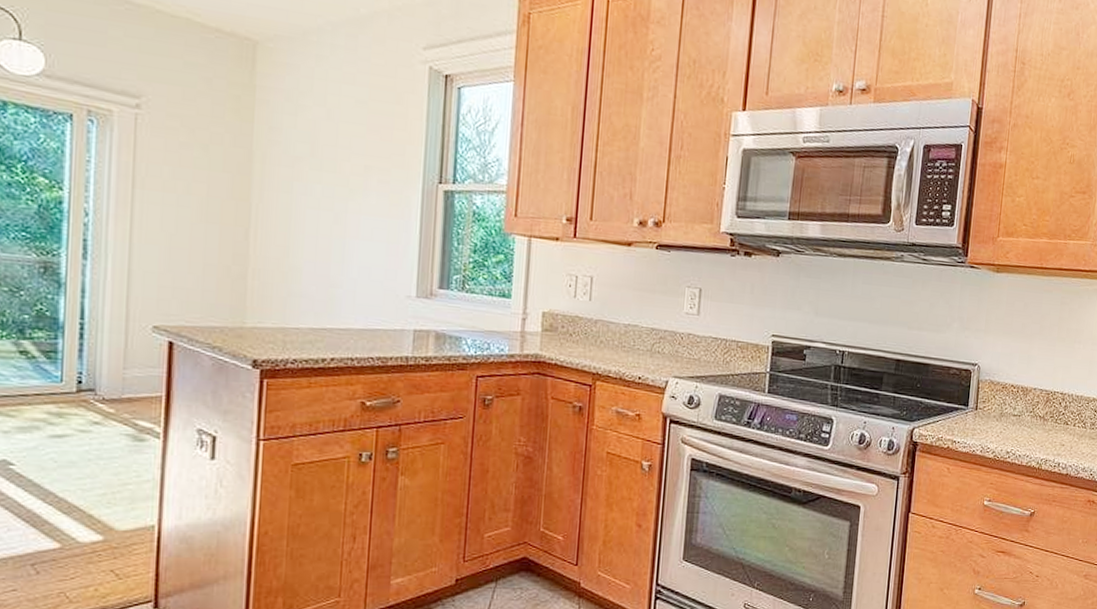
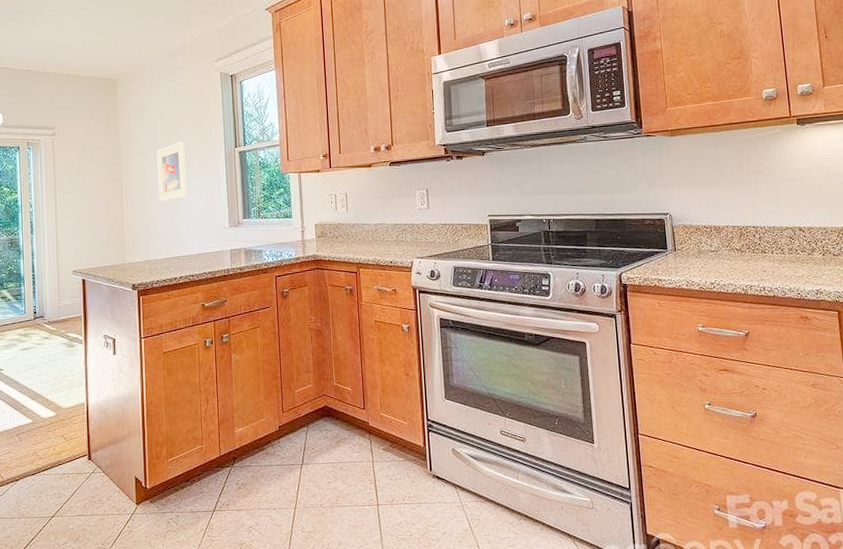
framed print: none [310,158,360,245] -> present [157,141,187,202]

